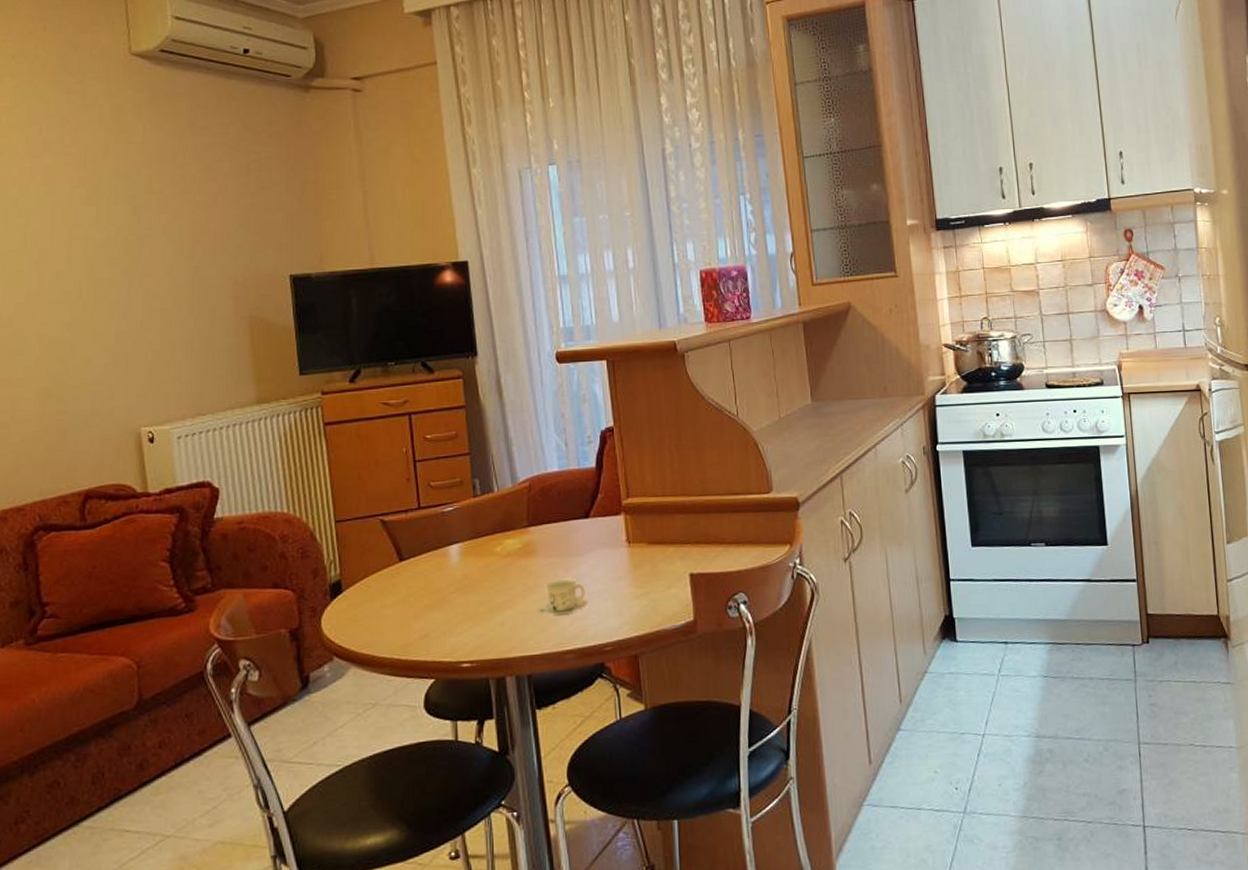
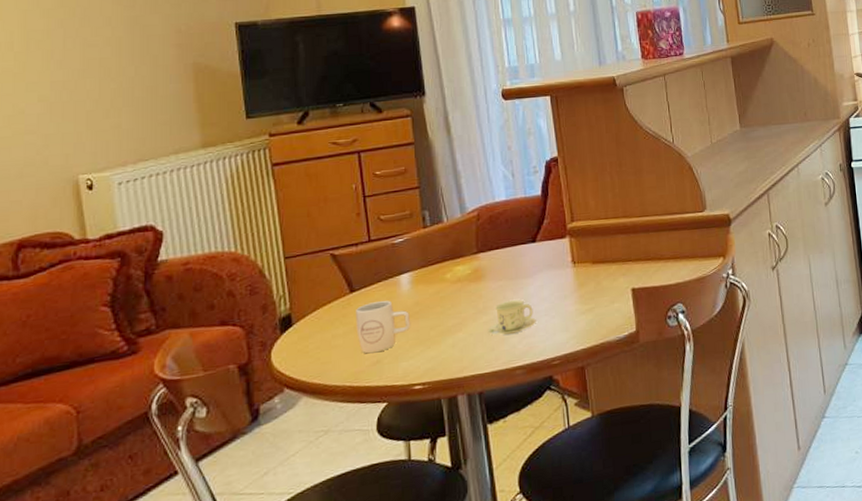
mug: none [405,572,460,627] -> present [356,300,411,354]

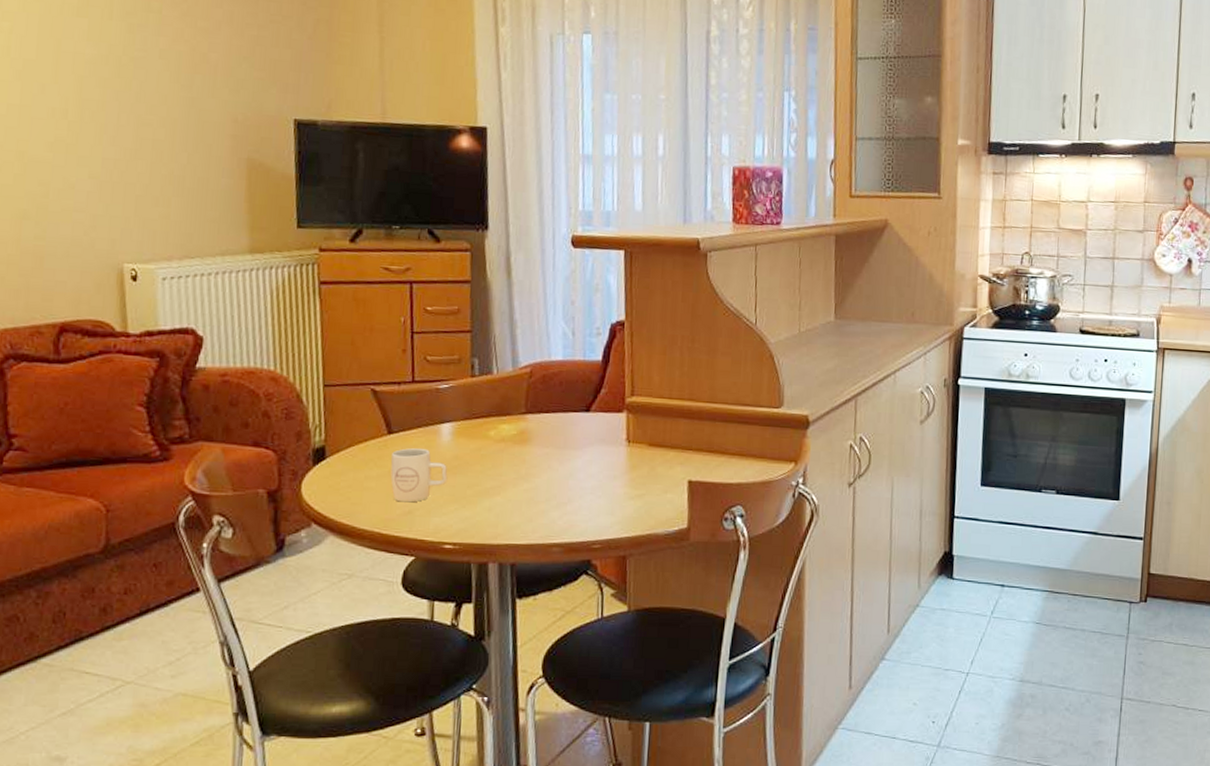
cup and saucer: present [487,300,536,335] -> none [527,471,580,508]

